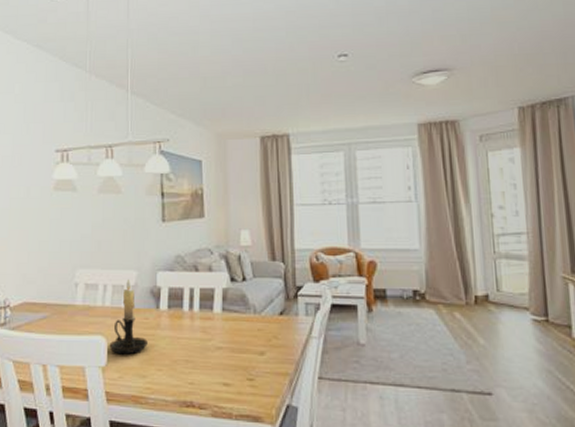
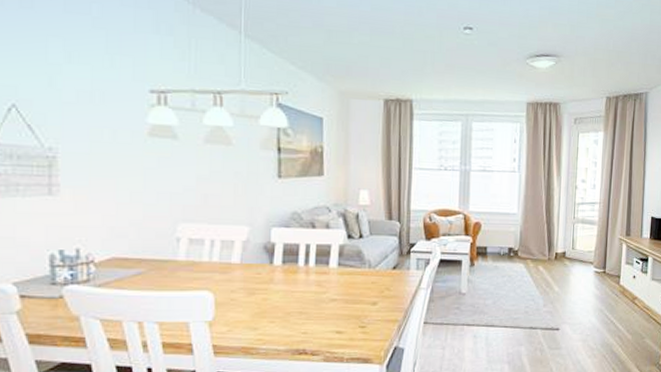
candle holder: present [109,279,148,355] -> none [216,235,260,309]

